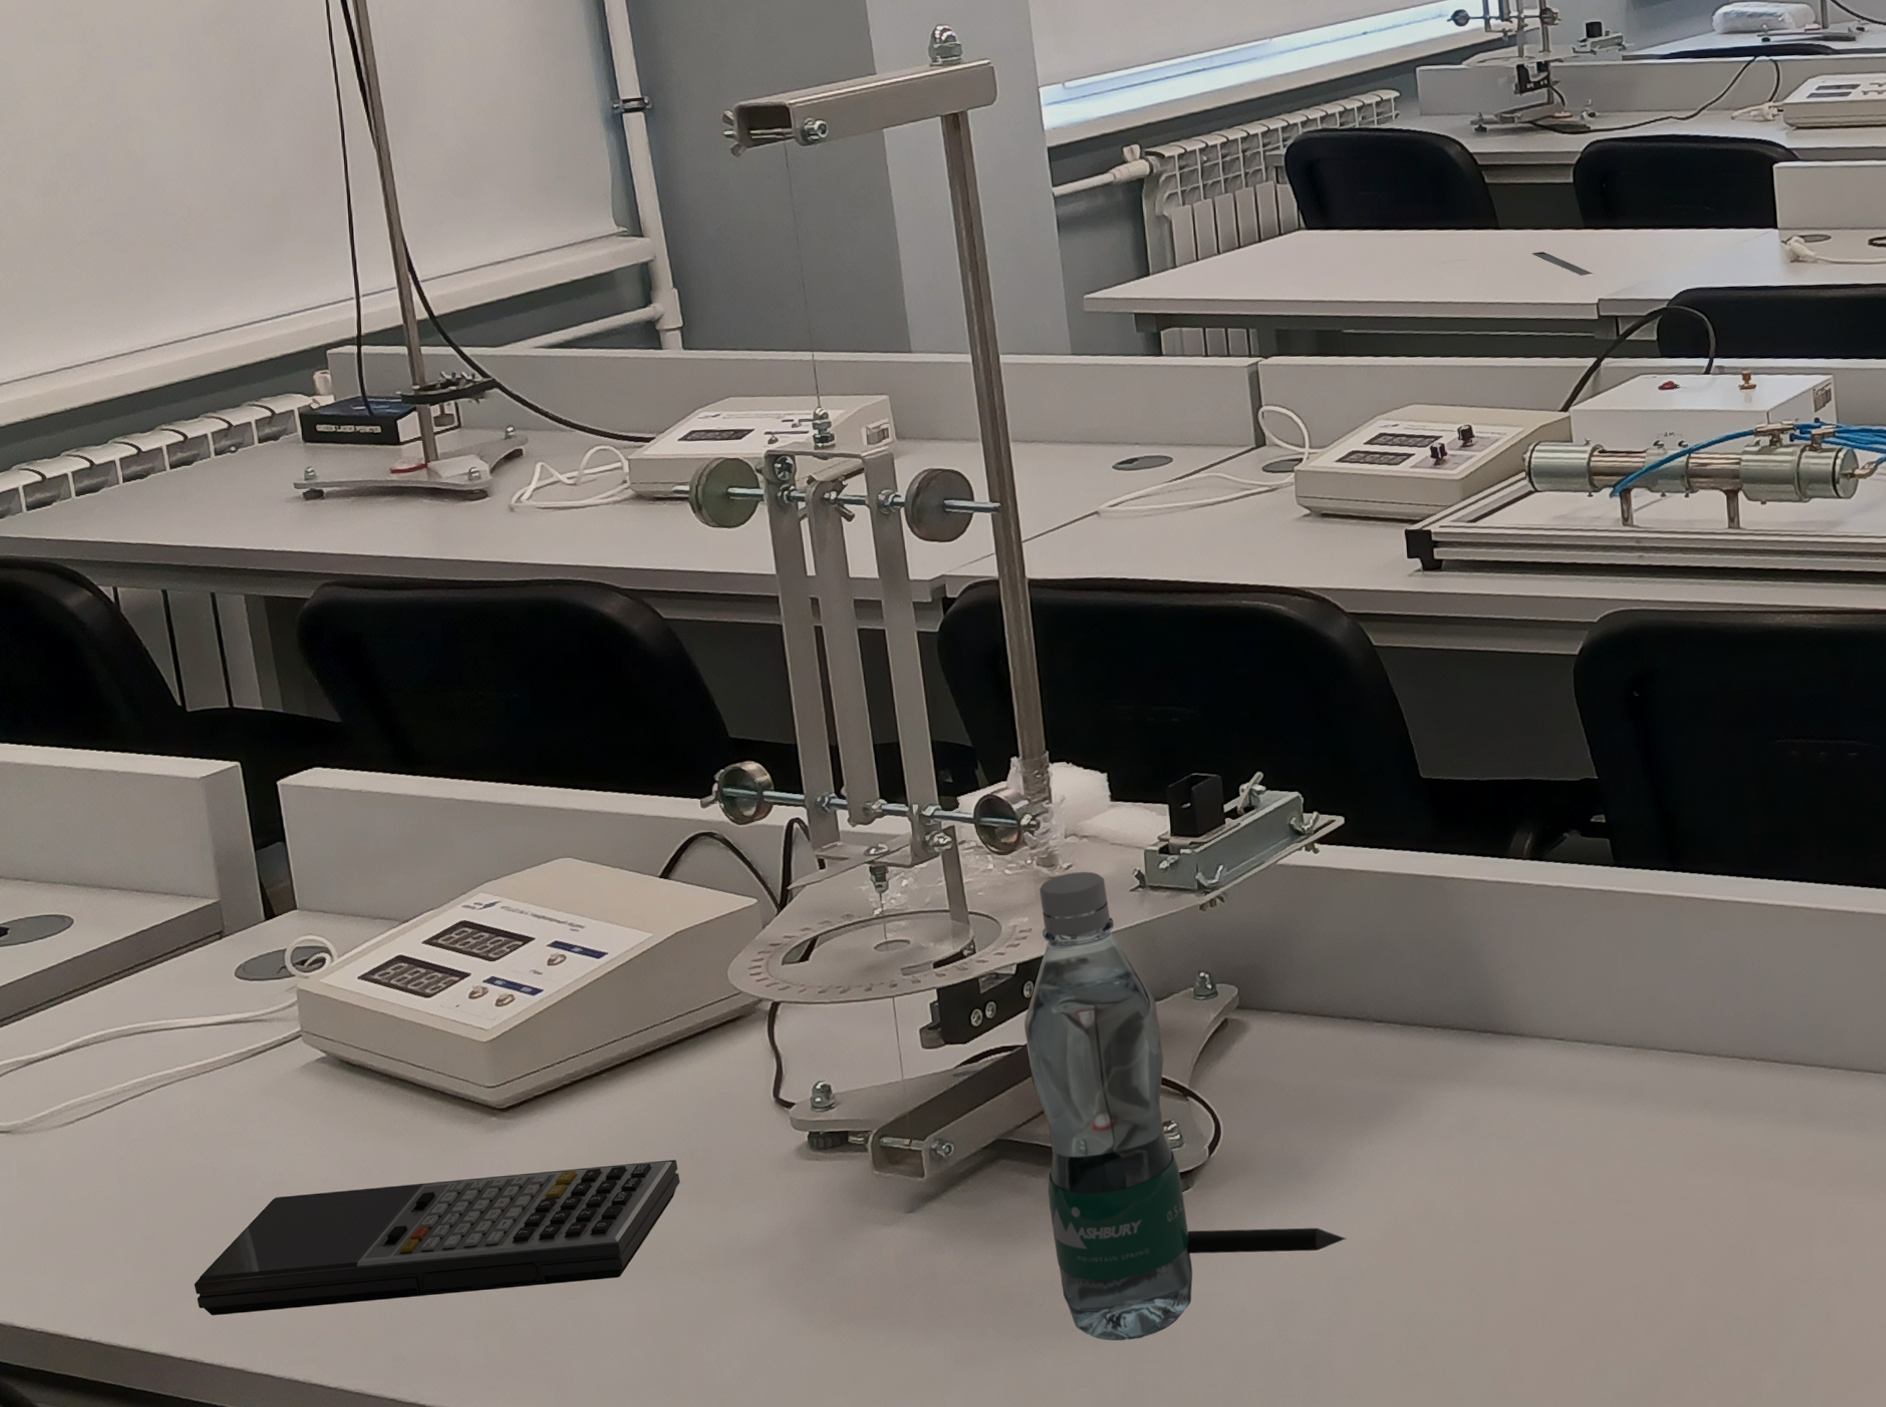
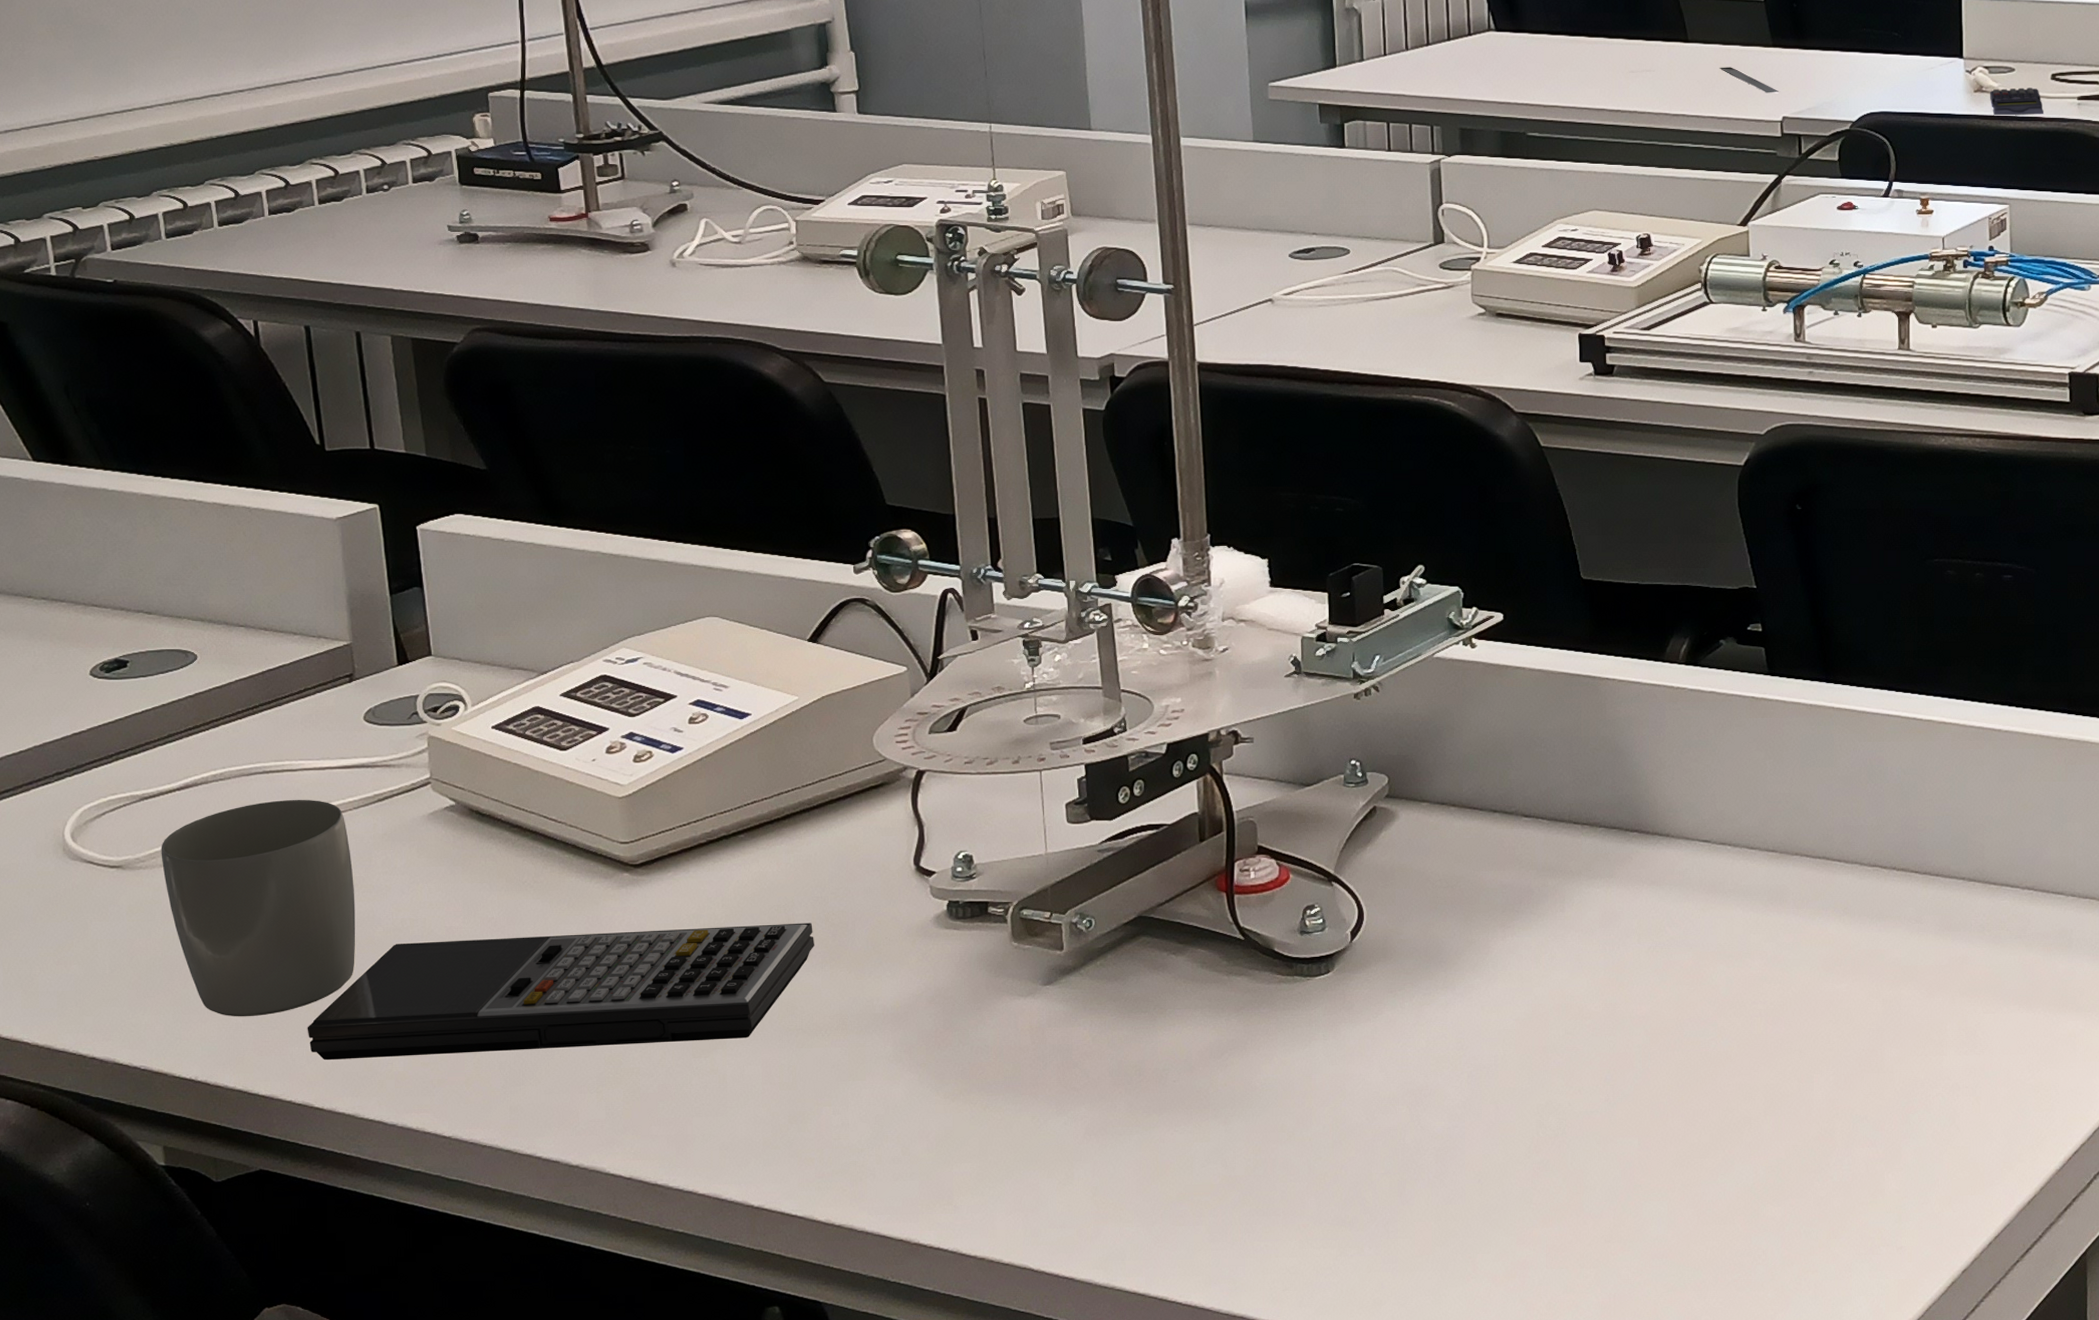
mug: none [47,1057,237,1276] -> present [161,799,356,1017]
bottle: present [1023,871,1193,1341] -> none [1171,655,1329,1119]
pen: present [1187,1227,1347,1254] -> none [1325,1013,1484,1039]
calculator: none [1807,254,1863,286] -> present [1990,87,2043,117]

